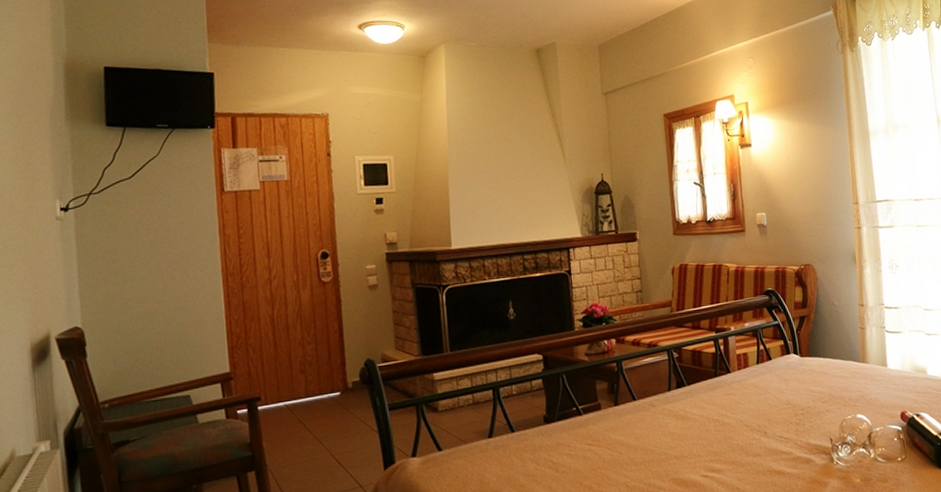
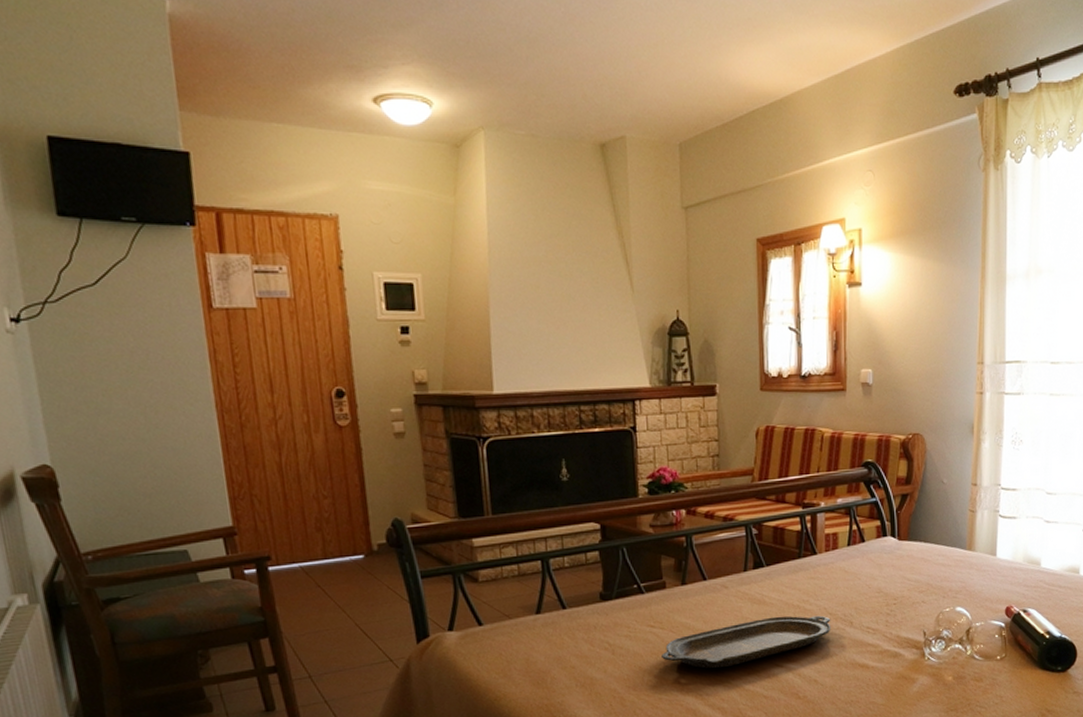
serving tray: none [599,427,748,482] -> present [662,615,831,669]

